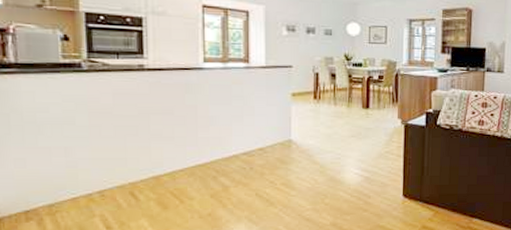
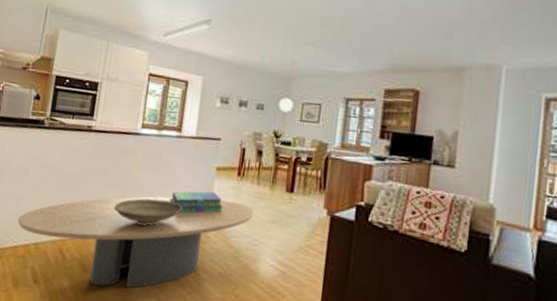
coffee table: none [70,123,335,220] -> present [17,196,255,288]
decorative bowl: none [186,130,262,157] -> present [114,198,183,226]
stack of books: none [246,117,303,141] -> present [169,191,223,214]

